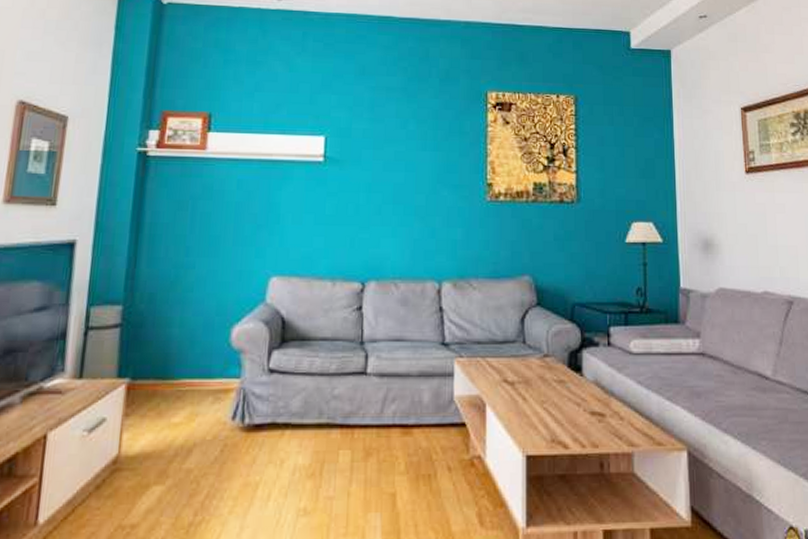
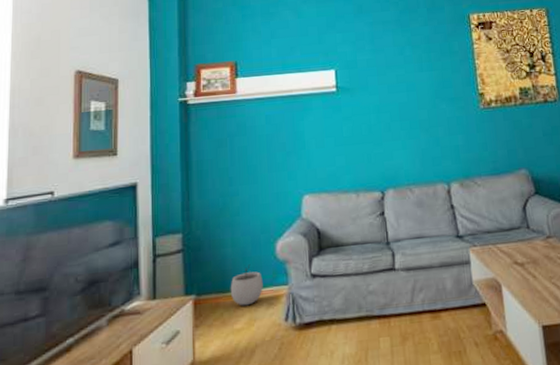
plant pot: none [171,350,212,397] -> present [230,264,263,306]

